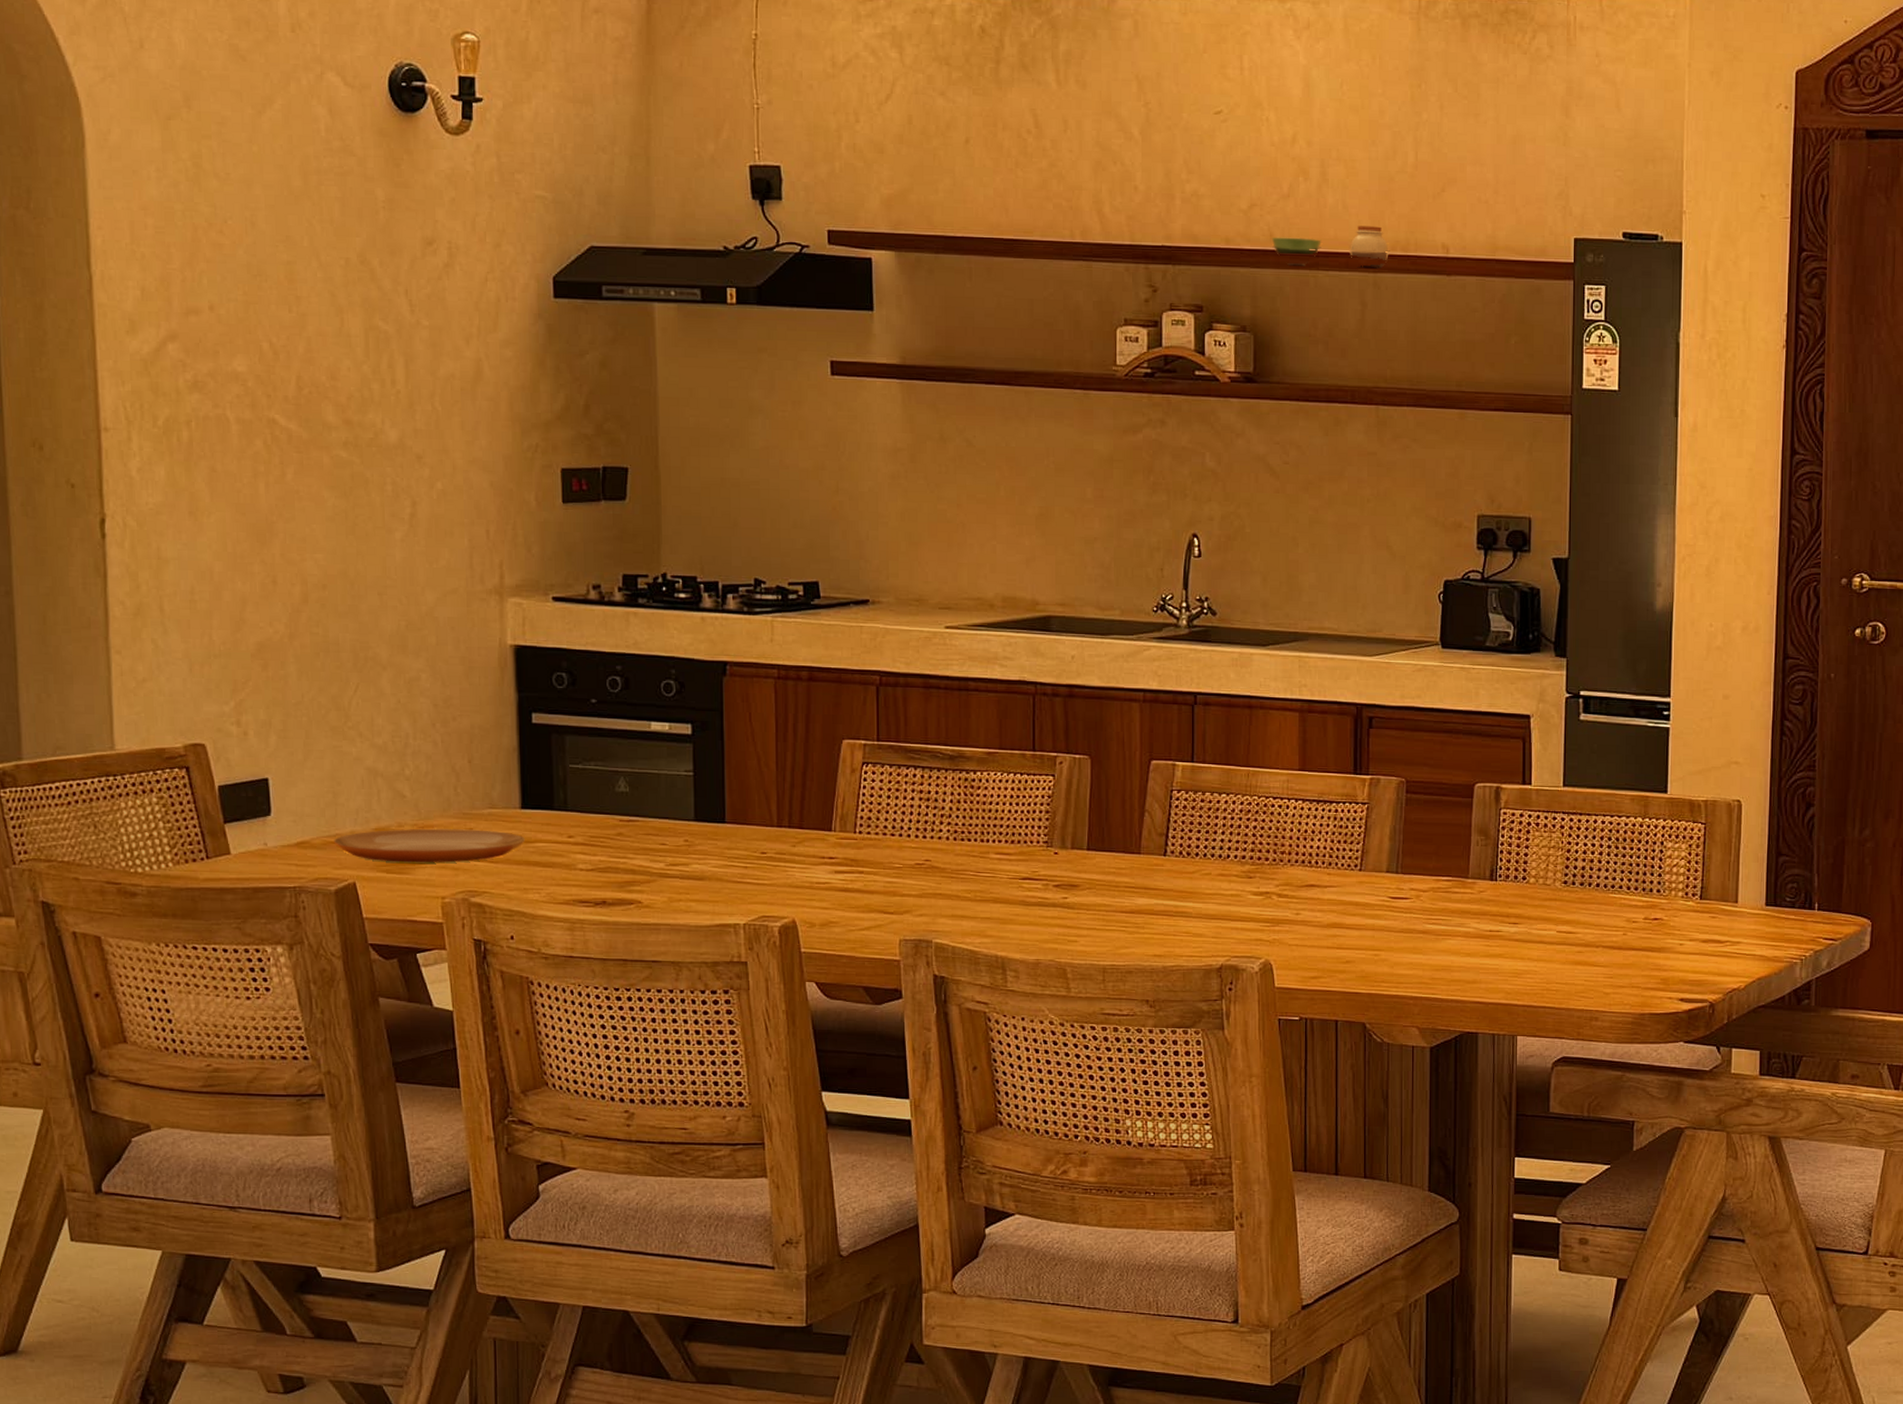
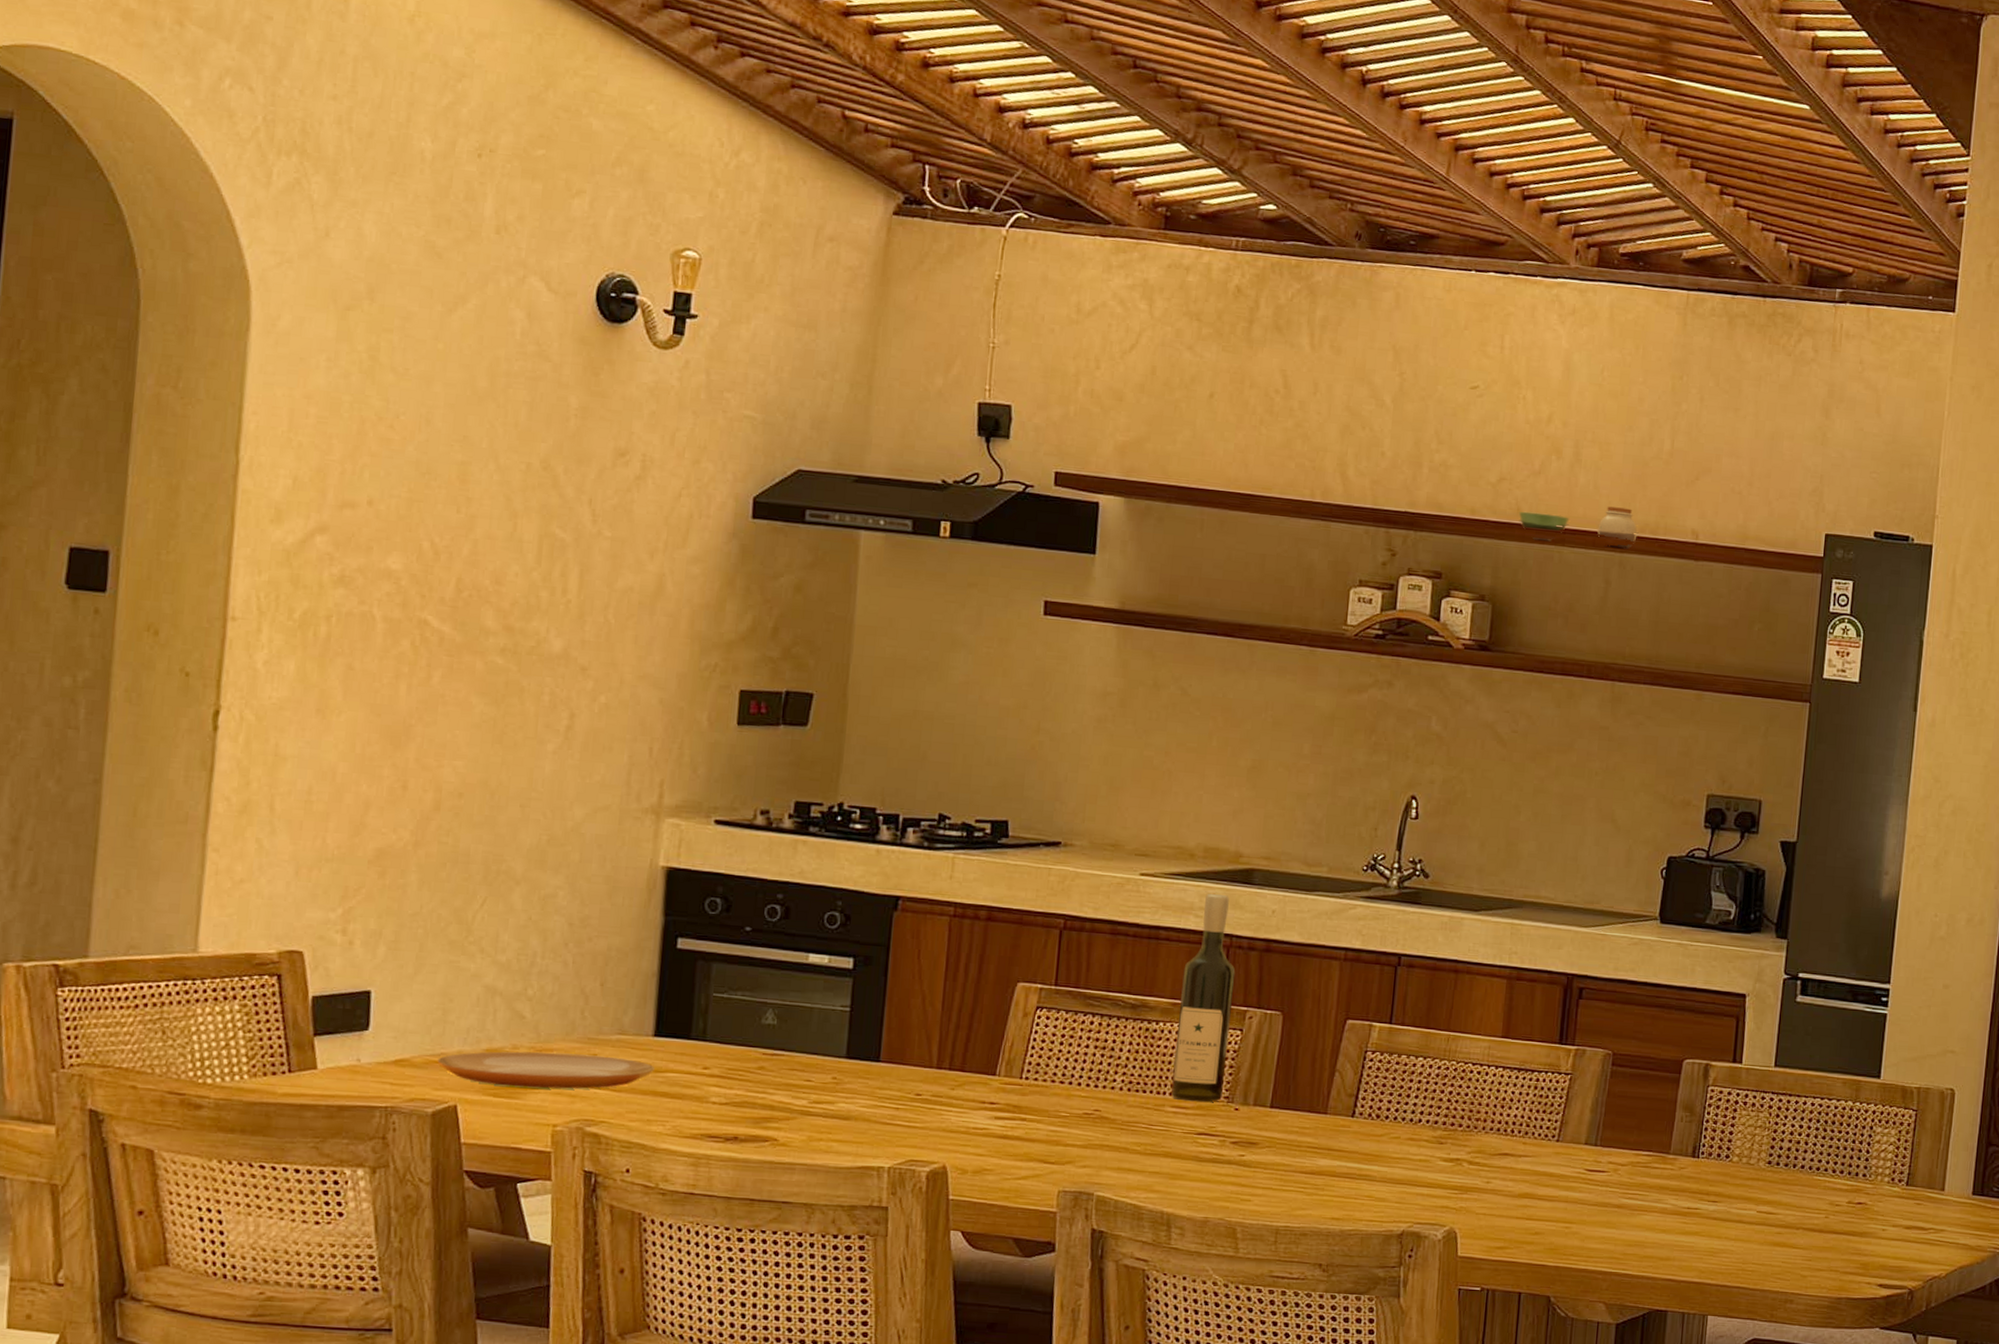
bottle: none [993,643,1043,848] -> present [1171,894,1236,1102]

